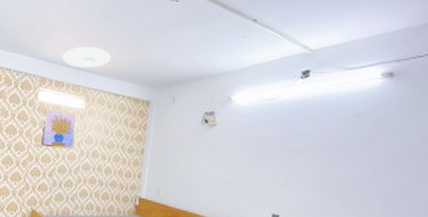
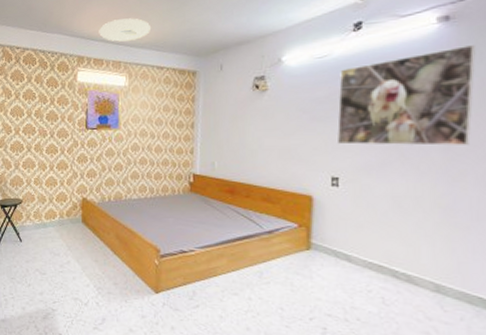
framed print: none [281,102,418,196] -> present [337,45,476,146]

